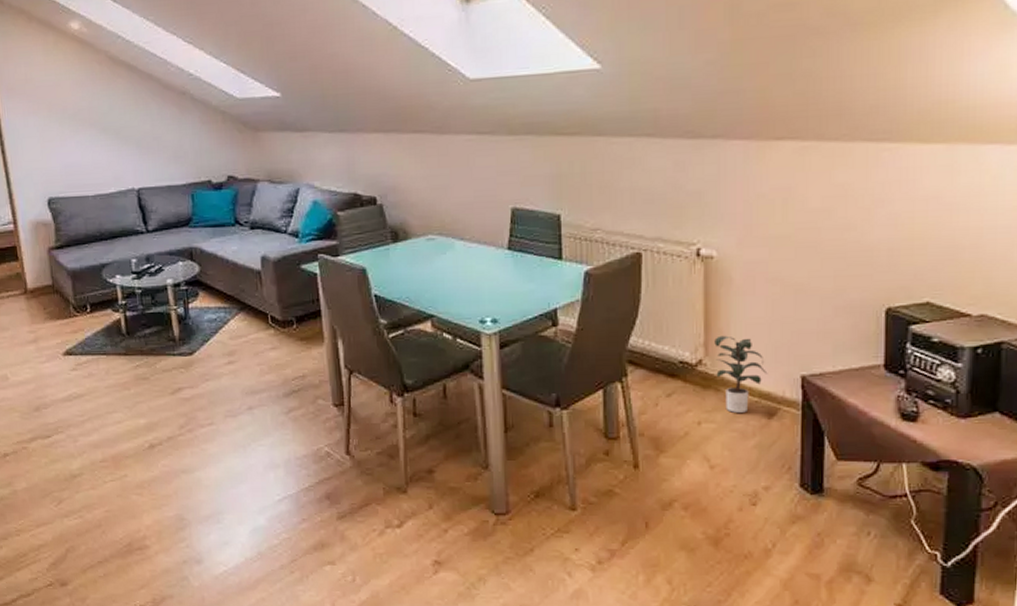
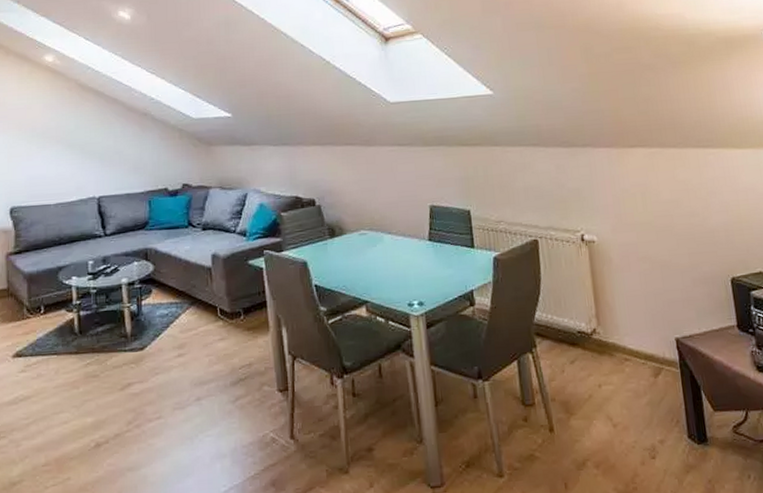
potted plant: present [714,335,768,413] -> none [603,307,649,375]

